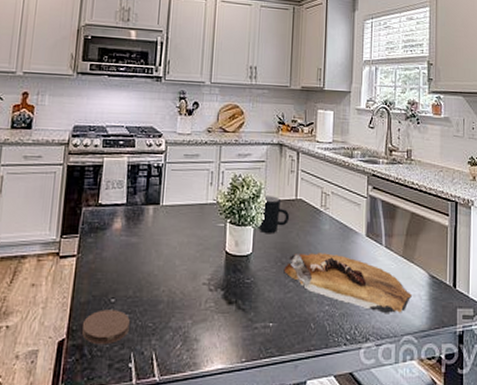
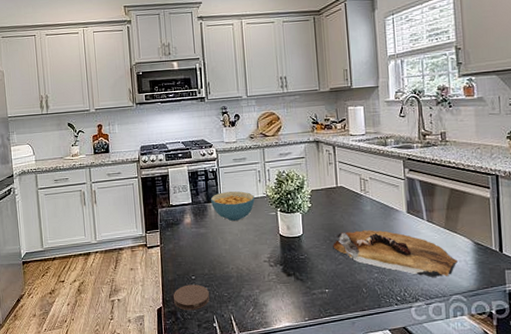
cereal bowl: none [149,193,203,230] -> present [210,191,255,221]
mug: present [259,196,290,234] -> none [306,186,333,218]

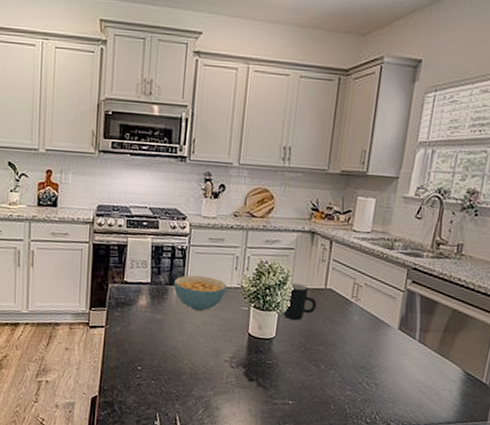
coaster: present [173,284,210,311] -> none [112,375,155,405]
mug: none [306,186,333,218] -> present [283,283,318,321]
cutting board: present [333,230,458,277] -> none [307,341,442,404]

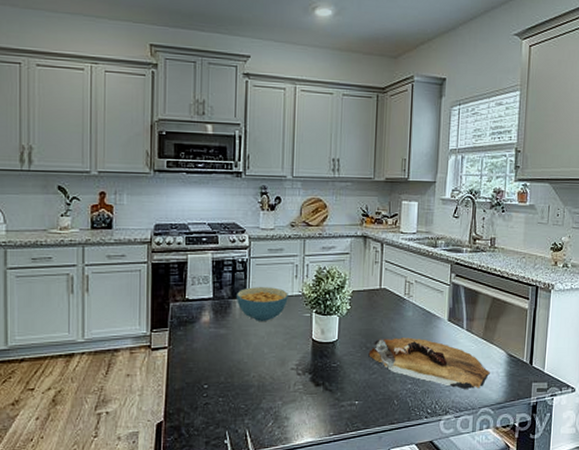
mug: present [283,283,318,321] -> none [344,286,374,322]
cutting board: none [307,341,442,404] -> present [368,337,490,389]

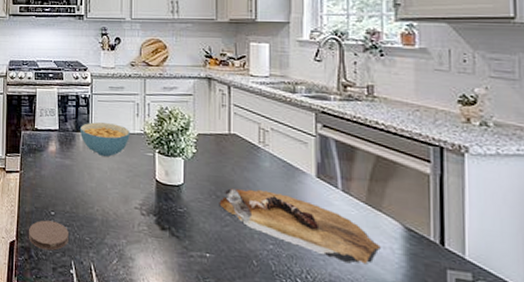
coaster: none [179,394,223,426] -> present [29,220,69,251]

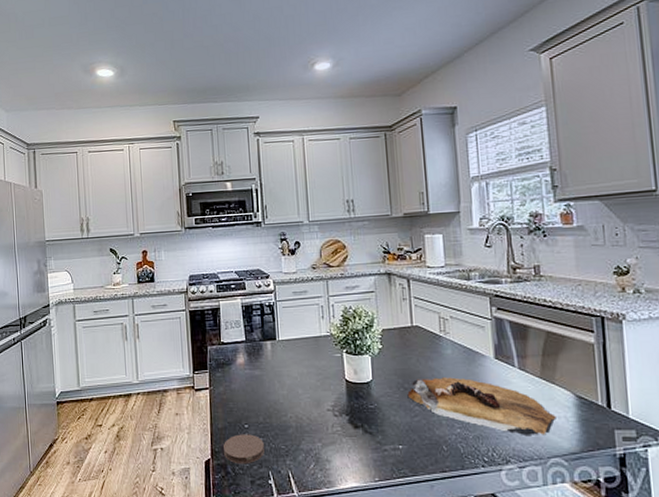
cereal bowl: present [79,122,130,157] -> none [266,329,317,362]

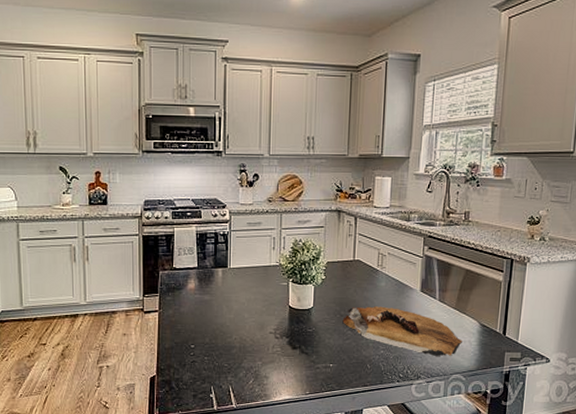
coaster: present [224,434,264,465] -> none [169,353,208,381]

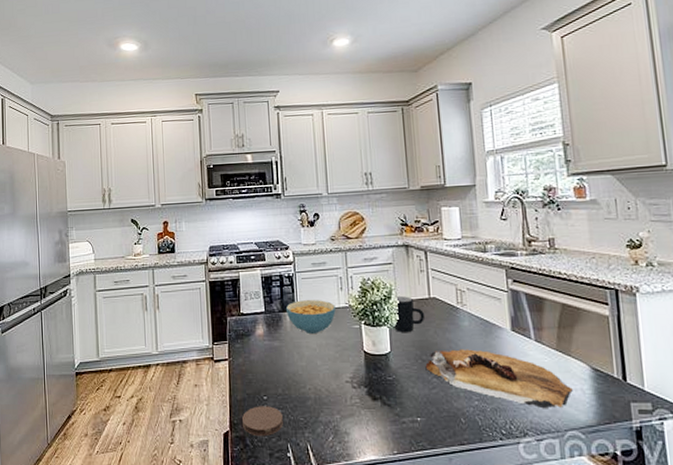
coaster: none [169,353,208,381] -> present [242,406,283,437]
cereal bowl: none [218,258,266,289] -> present [285,300,336,333]
mug: none [319,258,348,291] -> present [394,296,426,333]

